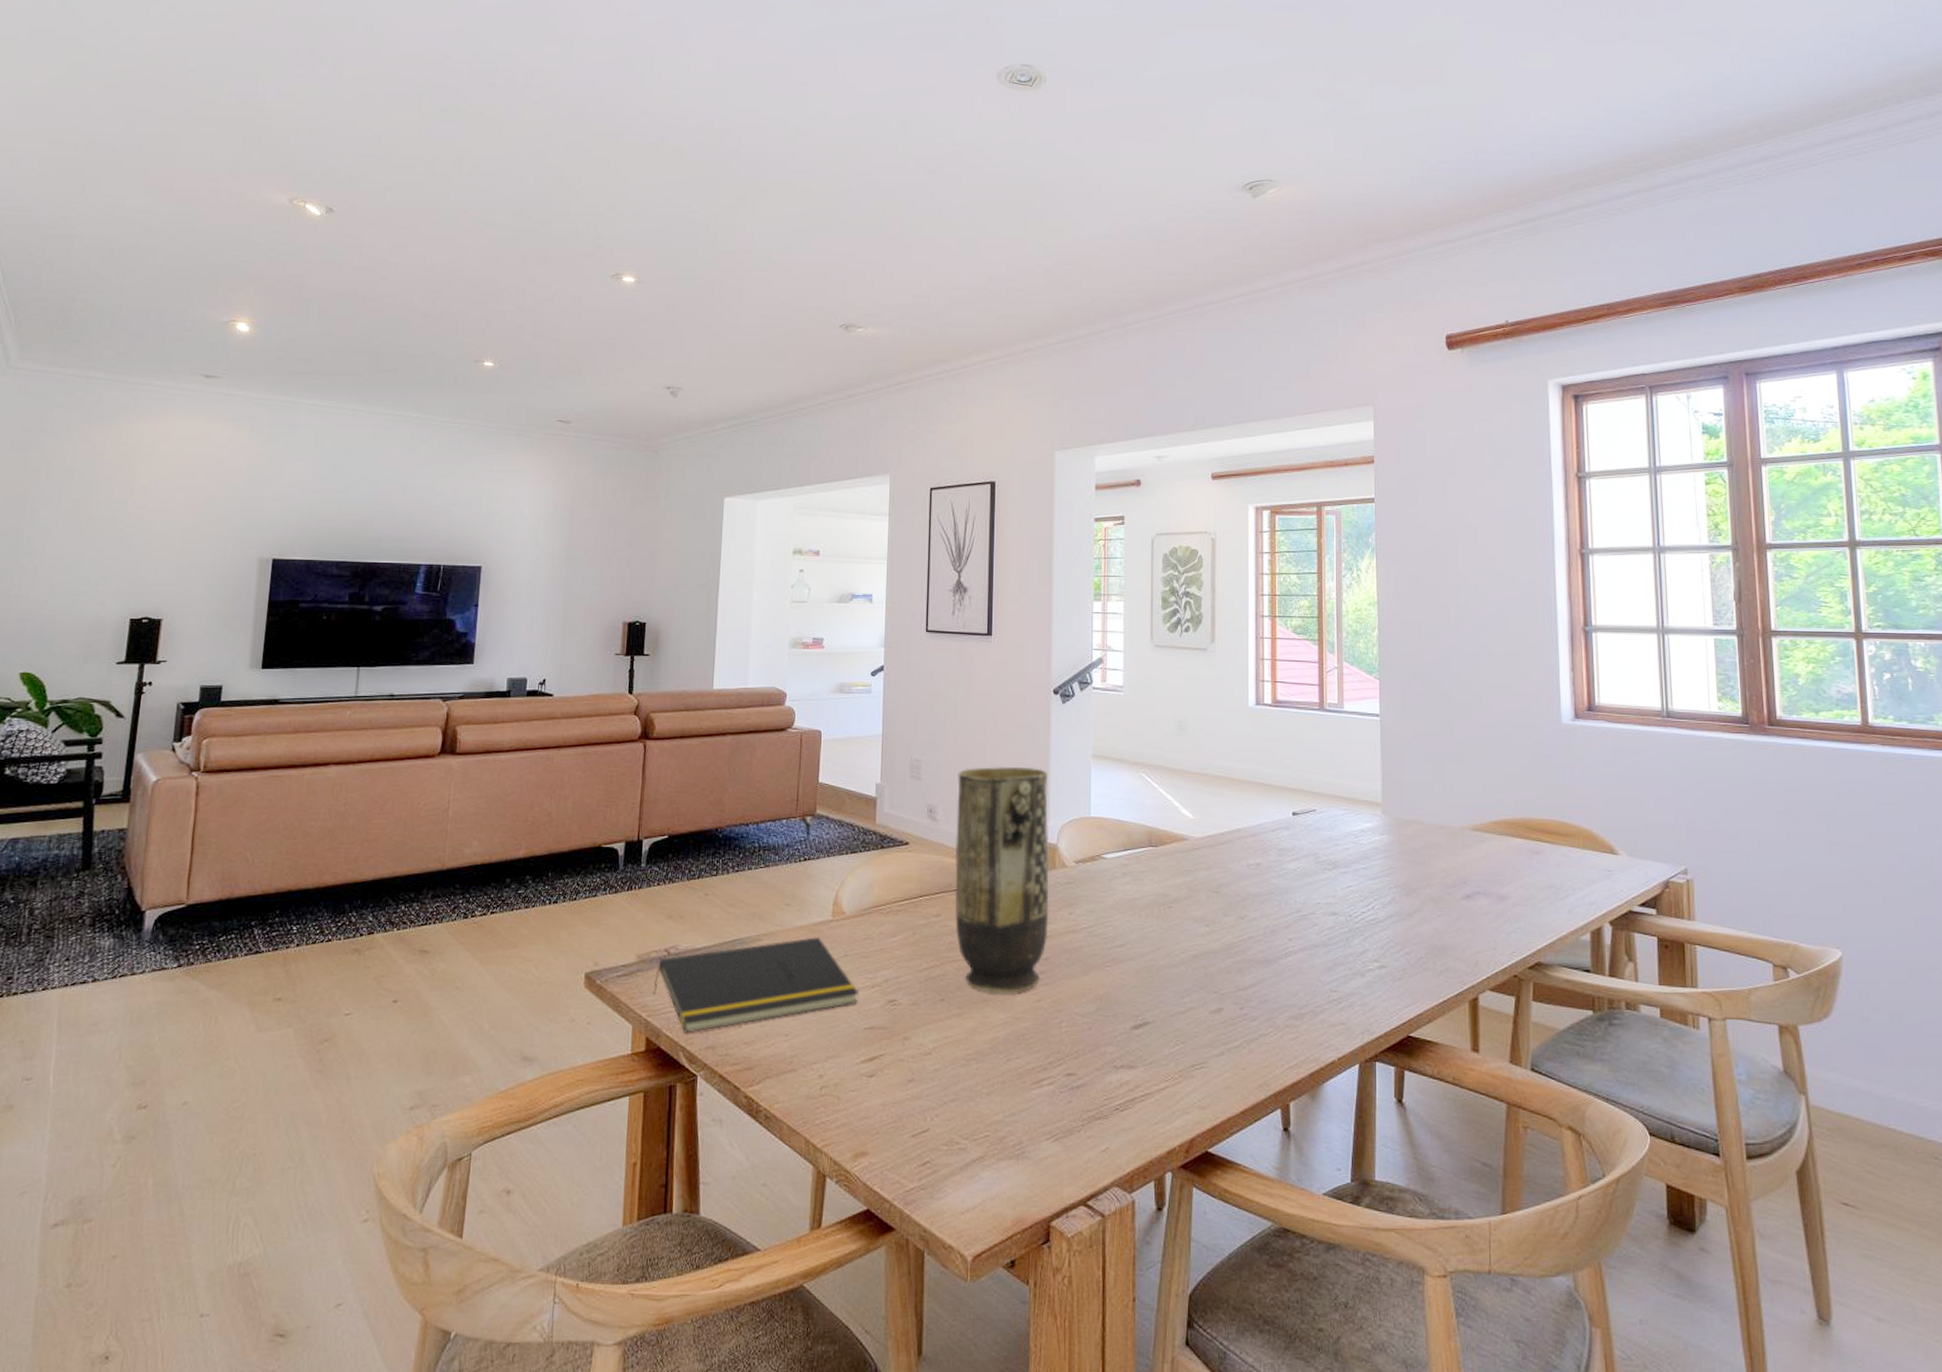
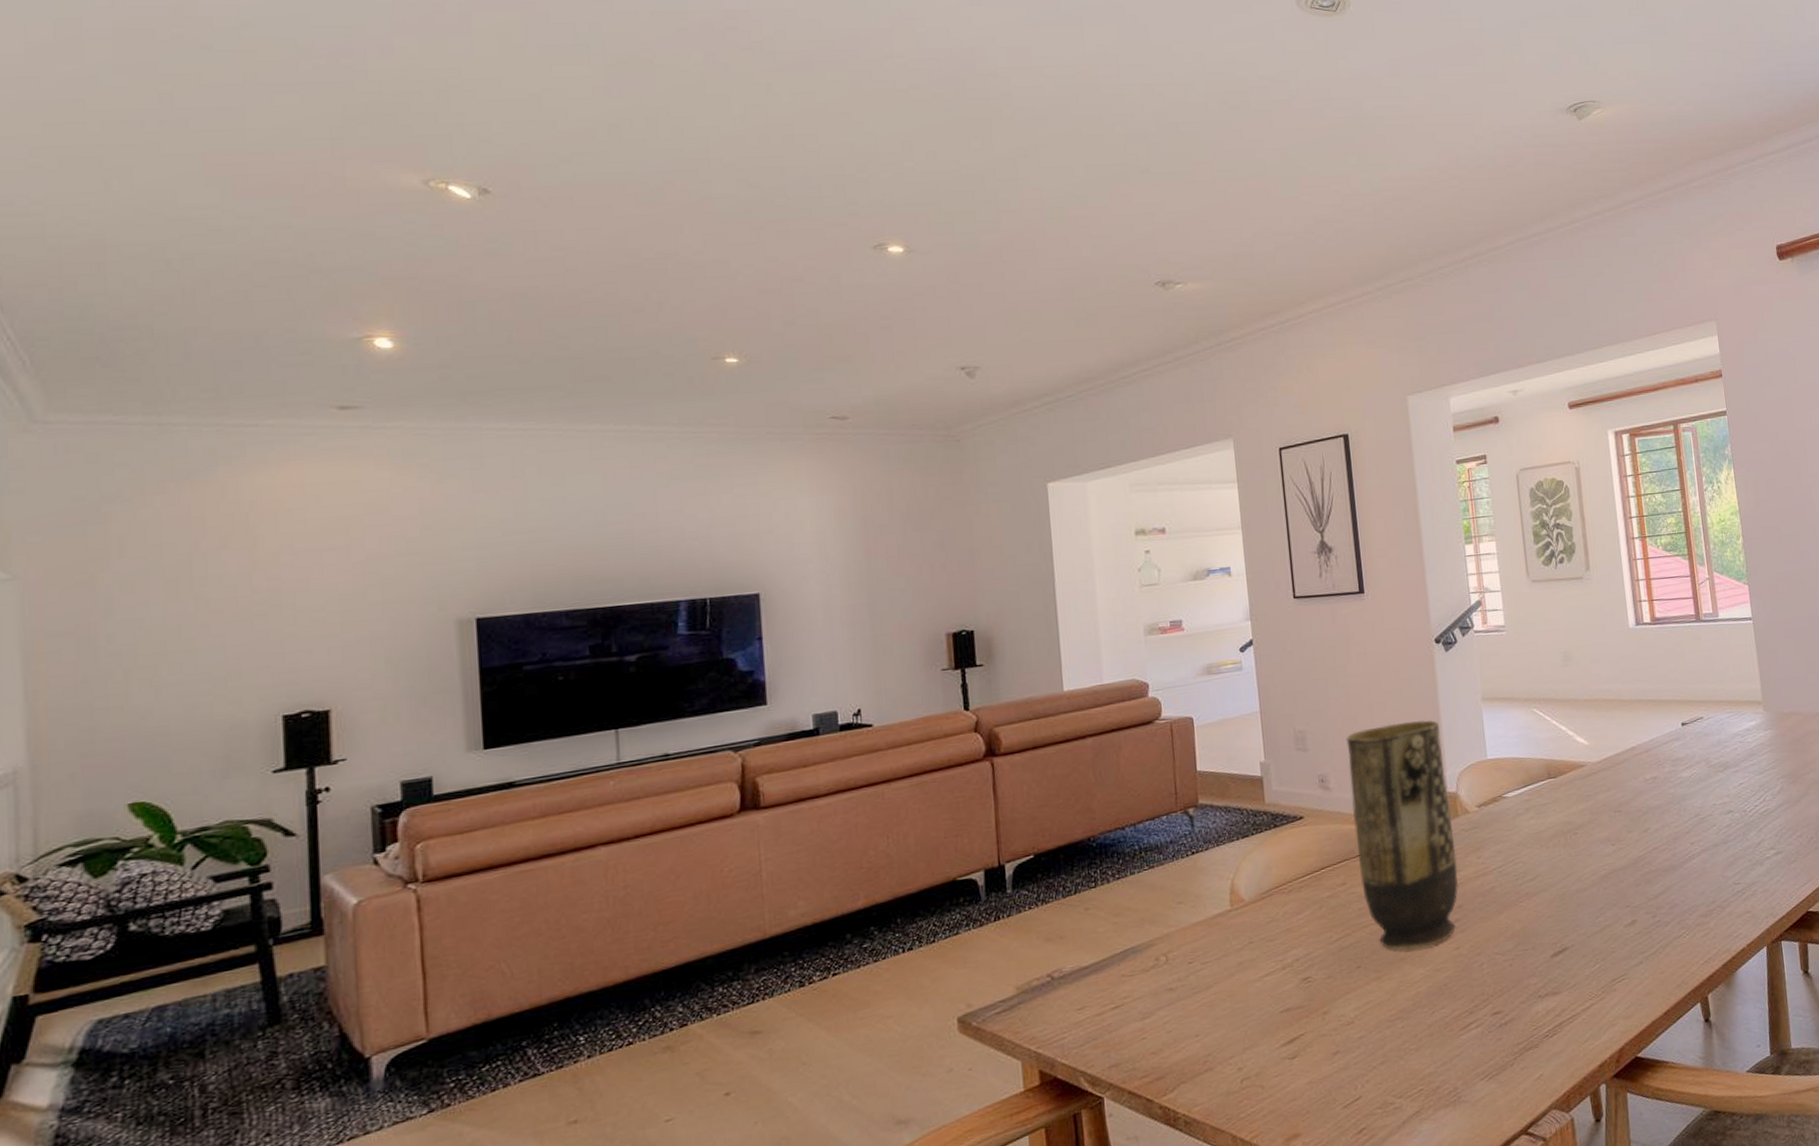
notepad: present [653,937,859,1034] -> none [1040,930,1270,1057]

